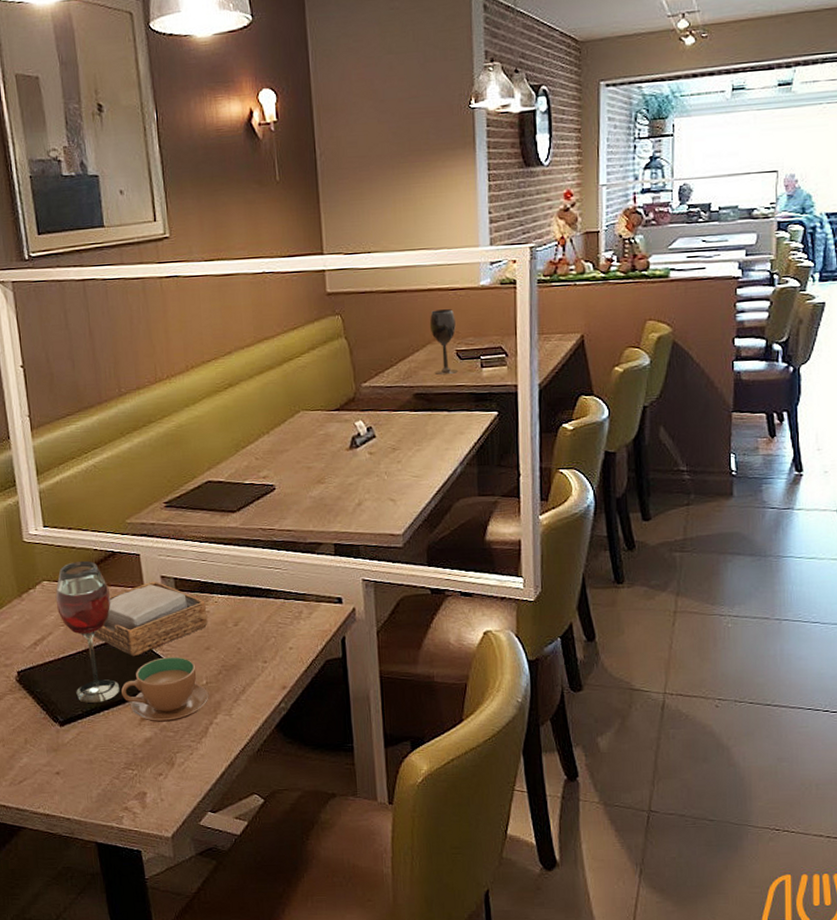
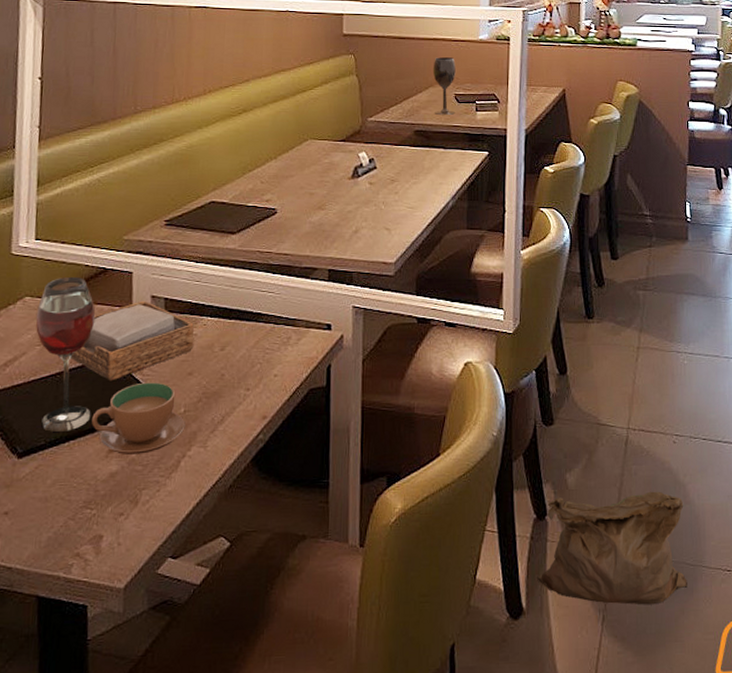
bag: none [569,754,731,860] -> present [536,491,687,605]

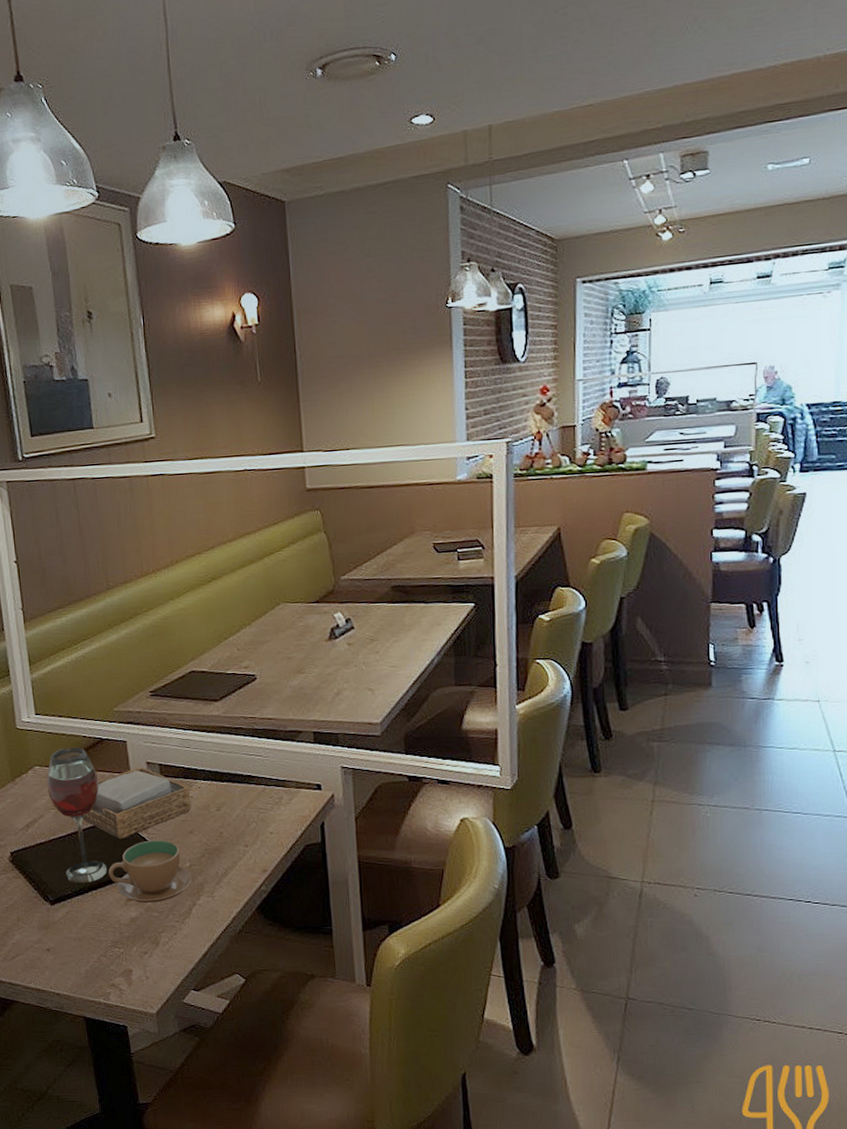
wine glass: present [432,57,457,116] -> none [406,503,436,568]
bag: present [536,491,687,605] -> none [545,942,711,1048]

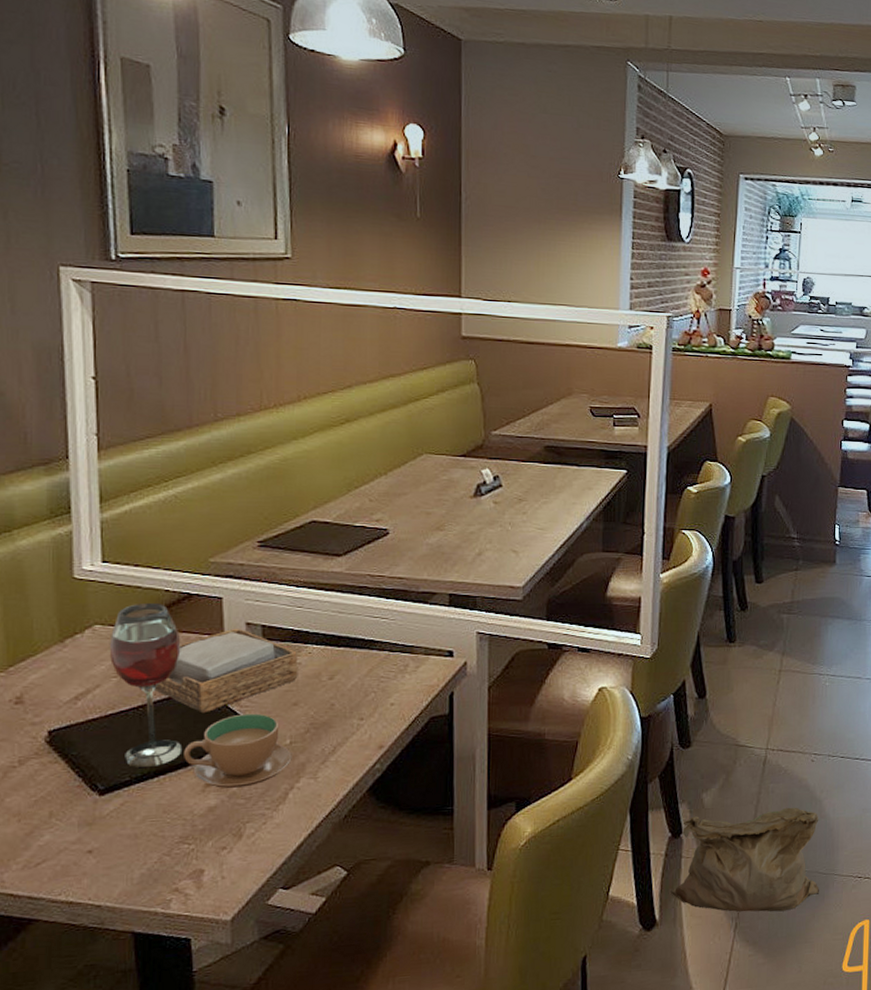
bag: none [545,942,711,1048] -> present [669,807,819,912]

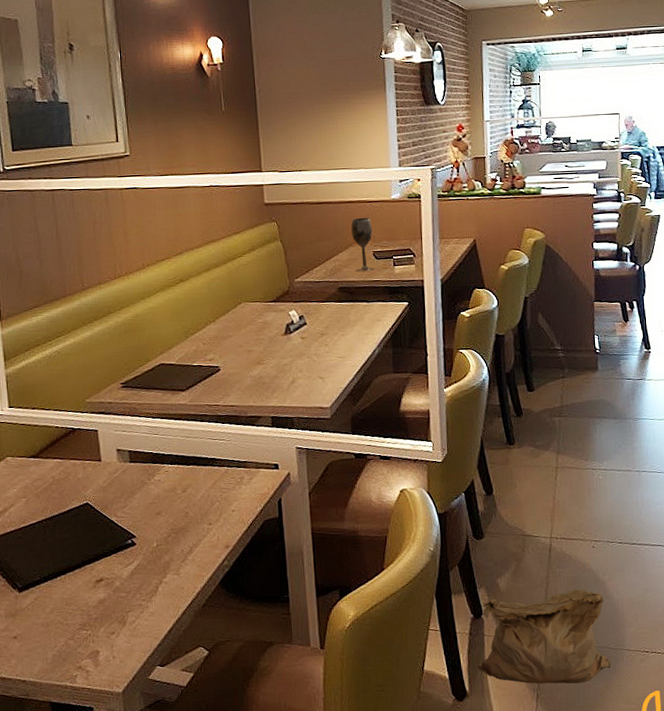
wineglass: present [109,602,183,767] -> none [18,437,77,569]
napkin holder: present [154,628,298,714] -> none [53,454,159,524]
cup: present [184,713,292,788] -> none [78,522,159,584]
wine glass: none [565,366,592,431] -> present [350,218,375,272]

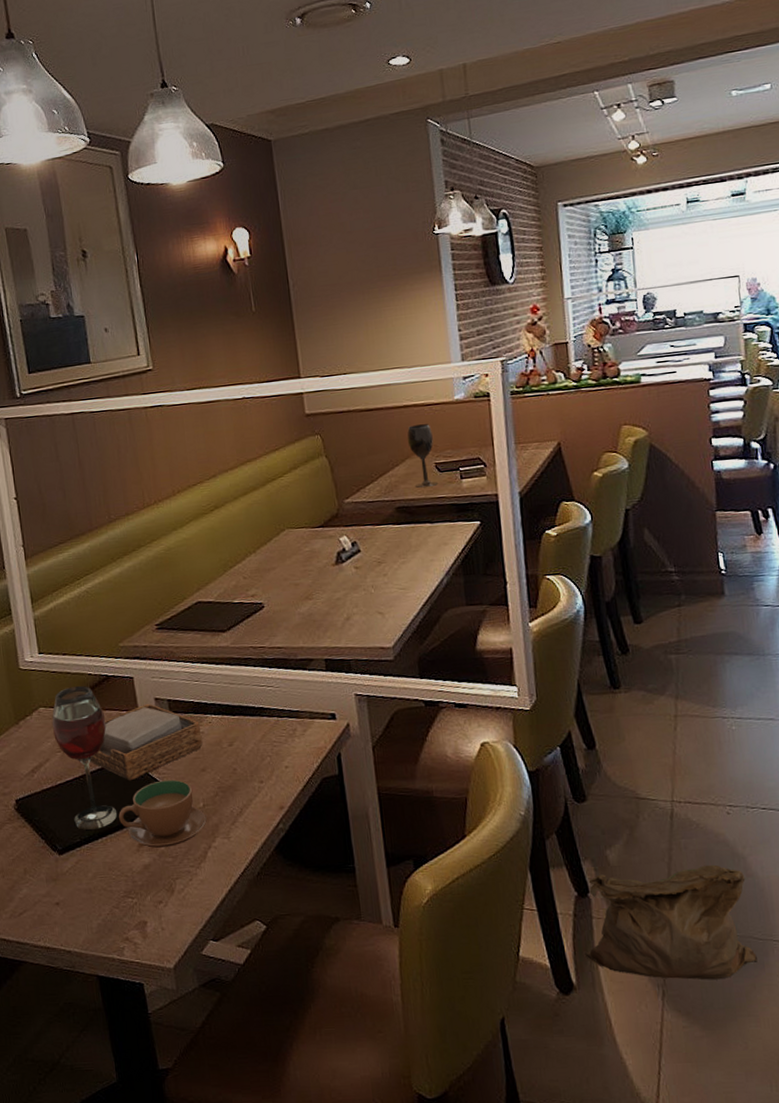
wineglass: none [18,437,77,569] -> present [51,685,118,830]
napkin holder: none [53,454,159,524] -> present [89,703,203,781]
cup: none [78,522,159,584] -> present [119,779,207,848]

